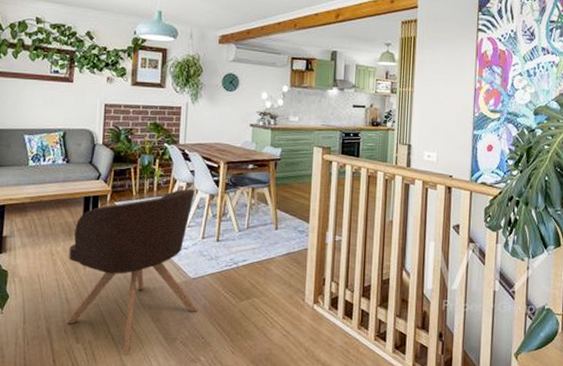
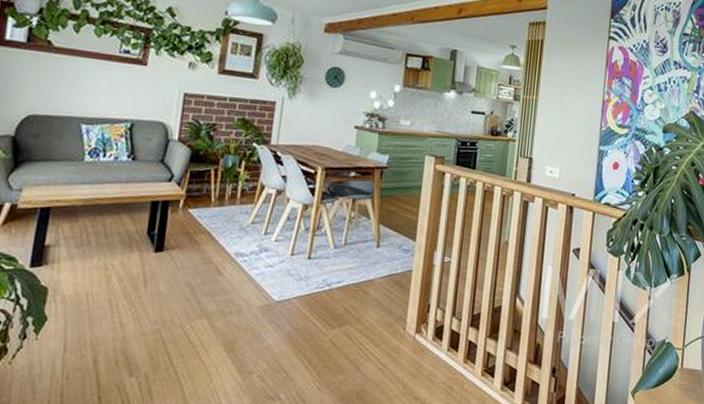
armchair: present [65,189,199,354] -> none [117,197,286,390]

